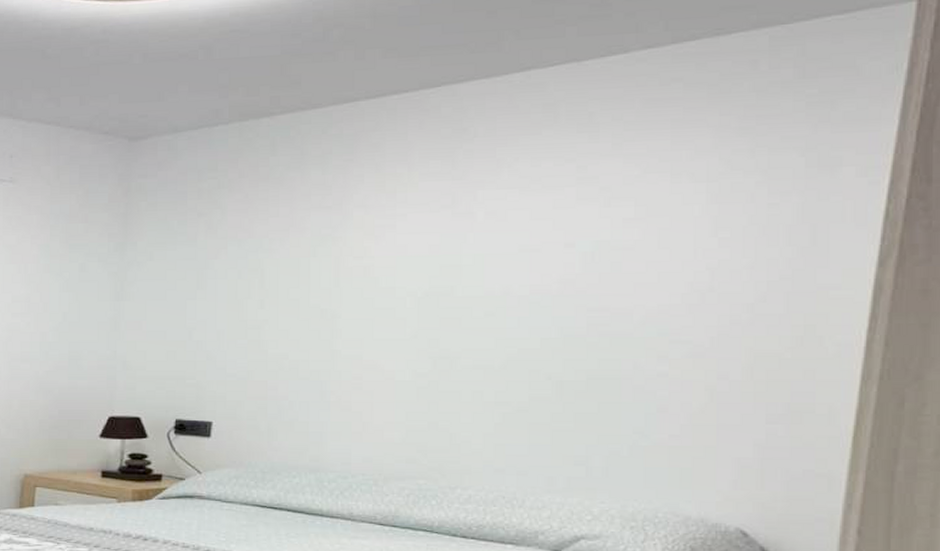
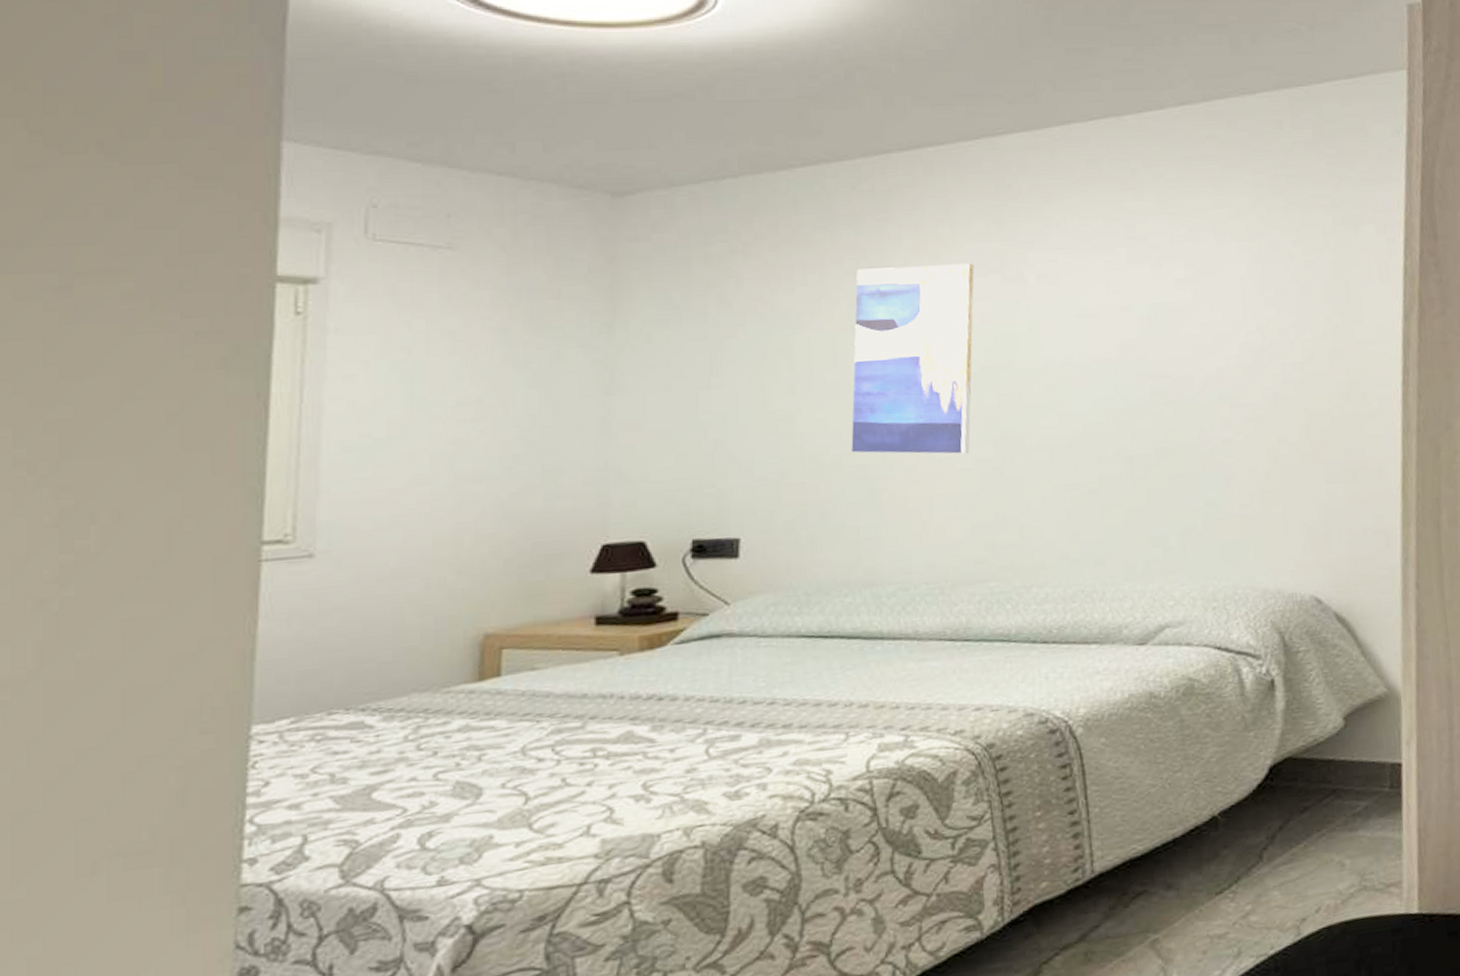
wall art: none [307,200,426,367] -> present [851,263,974,454]

